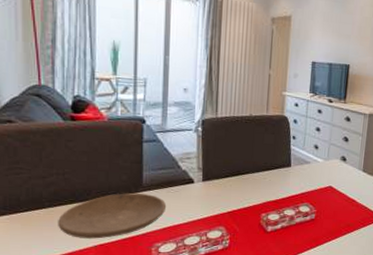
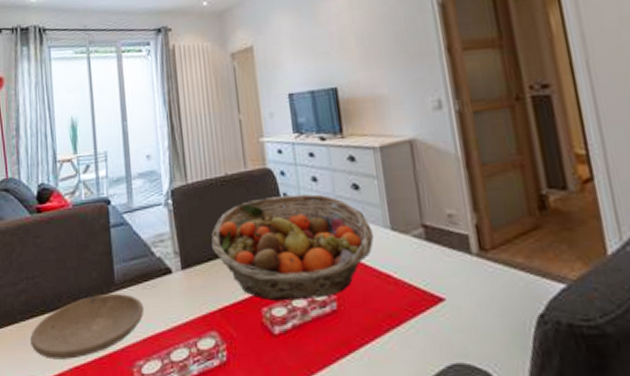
fruit basket: none [230,137,351,211] -> present [211,193,375,302]

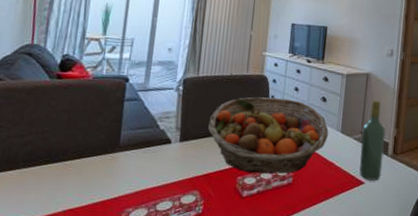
plate: present [30,293,145,360] -> none [29,153,142,203]
wine bottle: none [421,176,469,294] -> present [359,101,386,181]

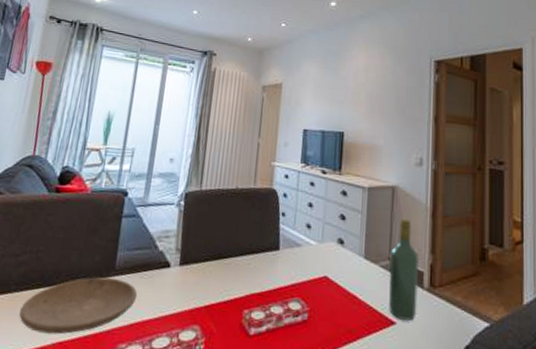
plate: none [29,153,142,203] -> present [19,277,138,335]
fruit basket: present [208,97,329,174] -> none [211,214,350,308]

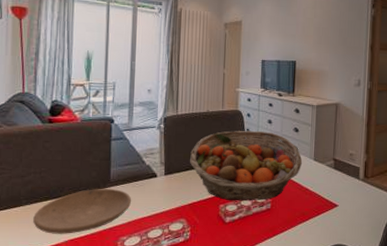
fruit basket: none [211,214,350,308] -> present [190,130,303,201]
wine bottle: present [388,219,419,321] -> none [333,129,356,203]

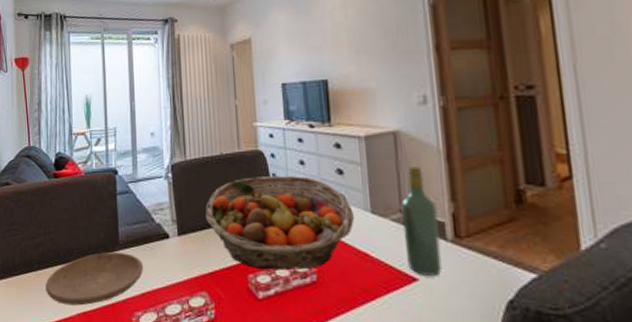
wine bottle: none [333,129,356,203] -> present [401,166,442,276]

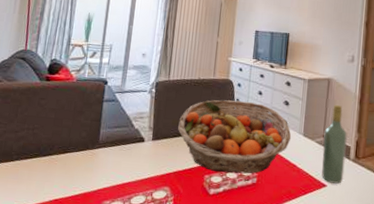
plate: present [46,251,144,306] -> none [21,149,118,194]

